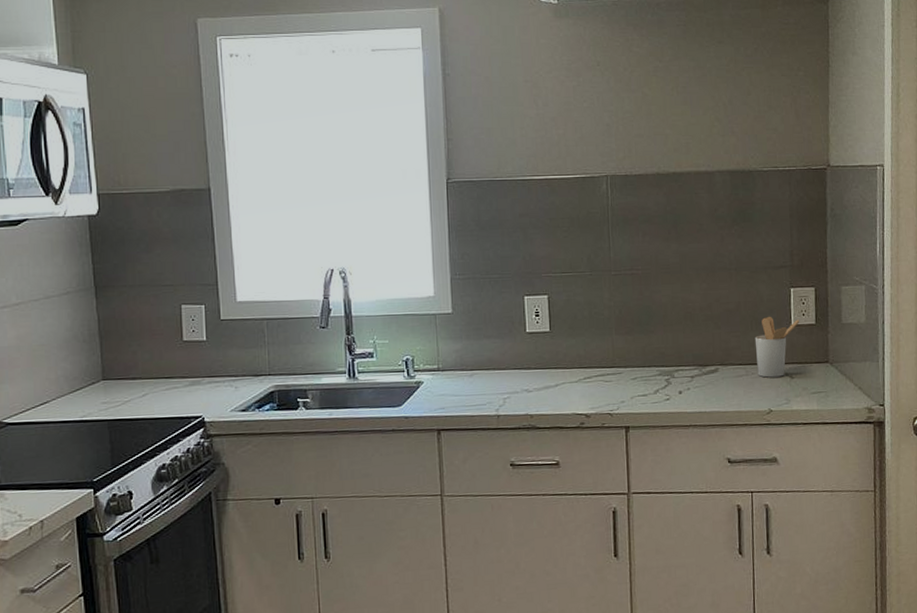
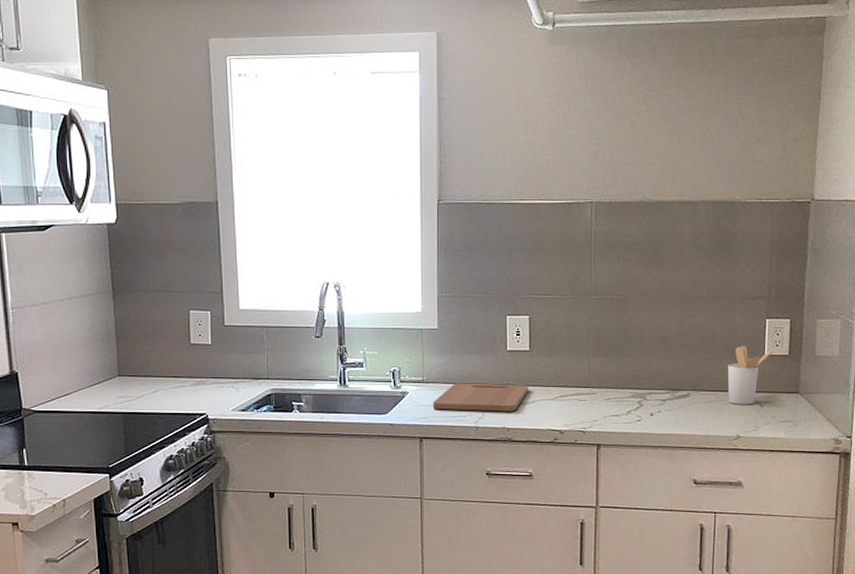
cutting board: none [449,368,551,399] -> present [432,383,528,412]

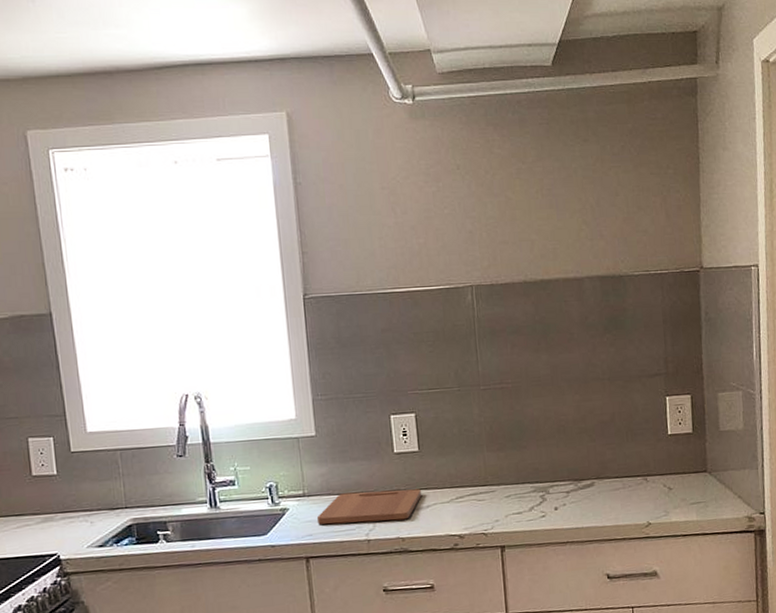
utensil holder: present [727,345,773,405] -> none [630,426,677,490]

